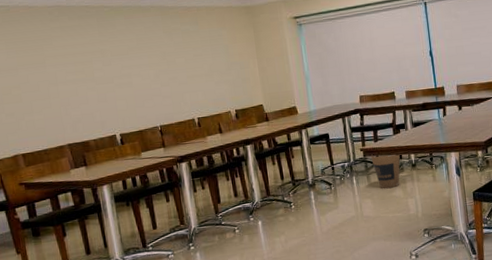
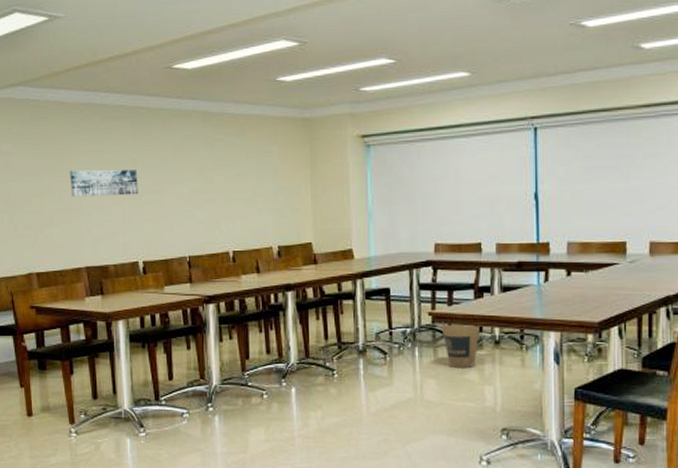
wall art: none [45,58,110,86] -> present [70,169,139,197]

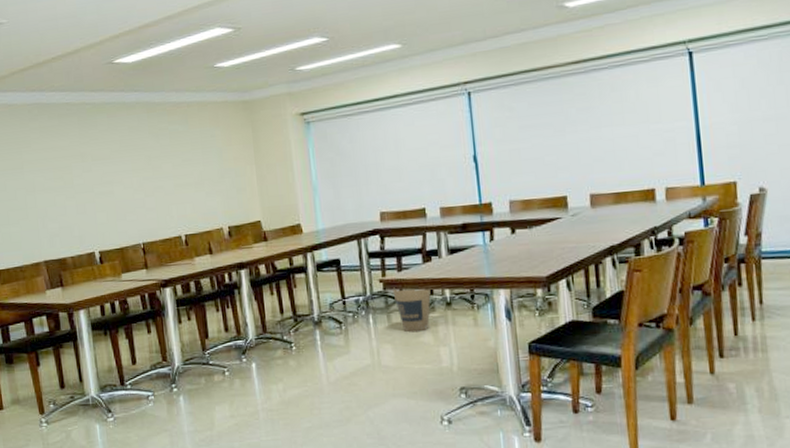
wall art: present [70,169,139,197] -> none [23,163,90,194]

